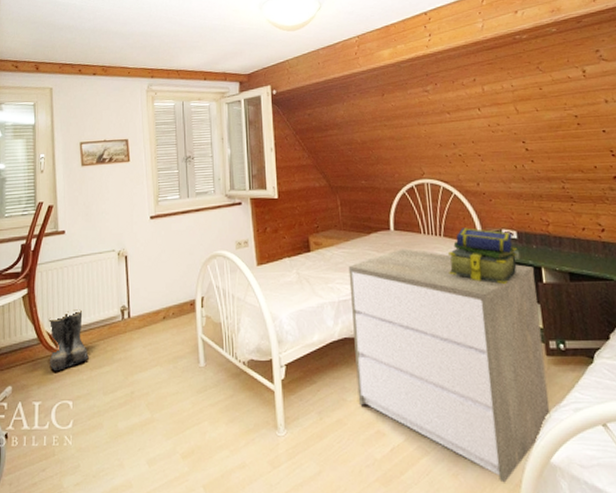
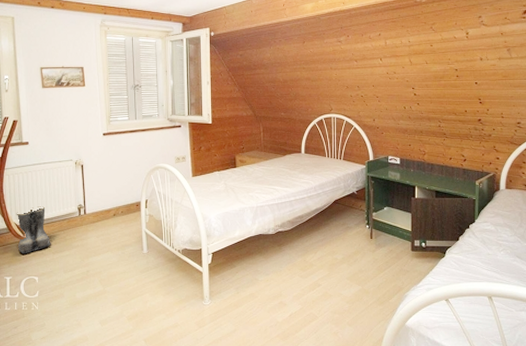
dresser: present [348,248,551,483] -> none [266,168,410,339]
stack of books: present [449,227,518,285] -> none [345,154,399,198]

